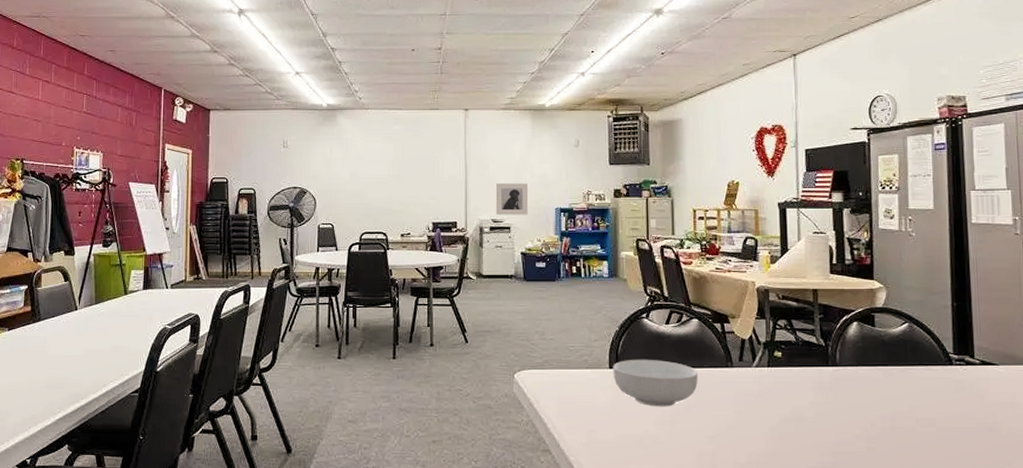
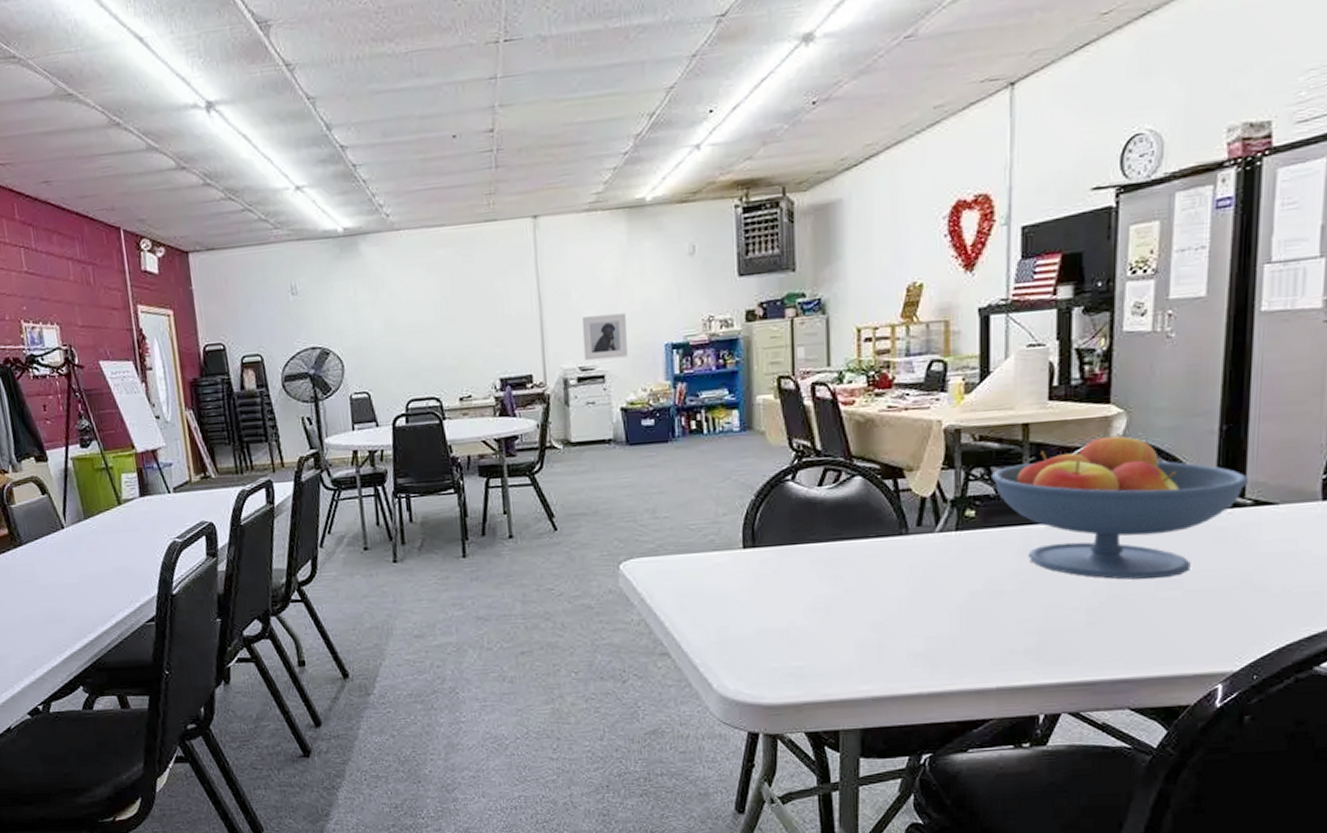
cereal bowl: present [613,359,698,407] -> none [748,532,861,592]
fruit bowl: none [791,302,975,417] -> present [990,433,1248,580]

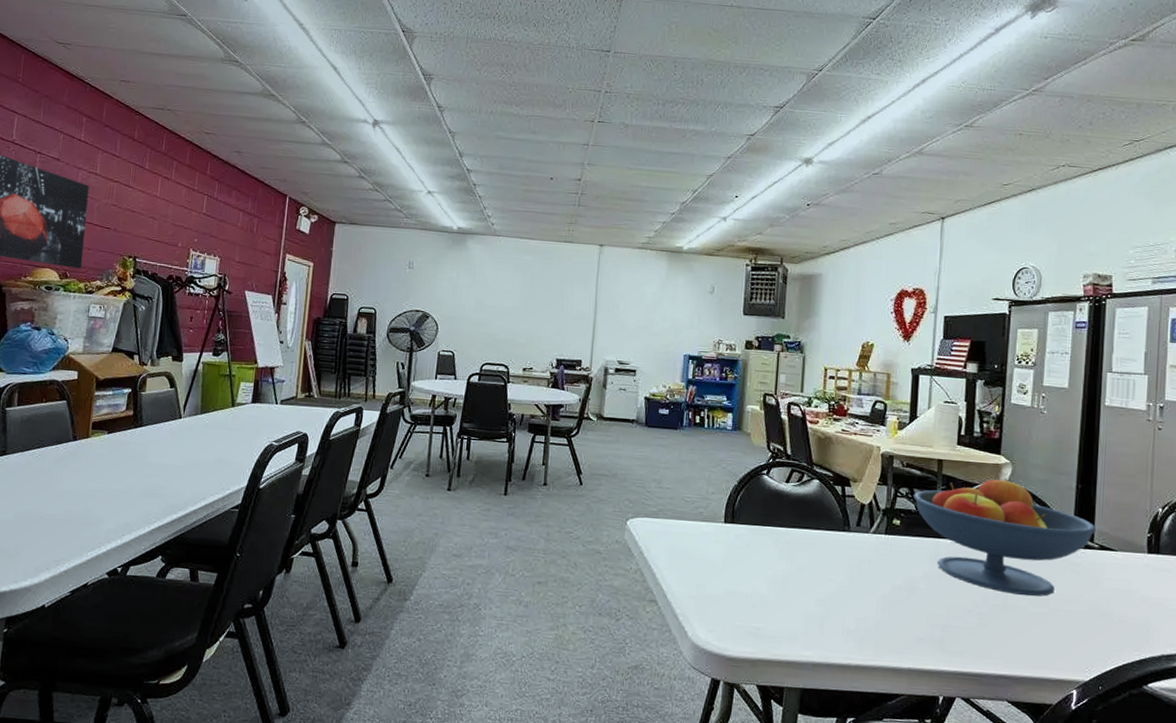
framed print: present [582,313,628,361] -> none [622,324,658,360]

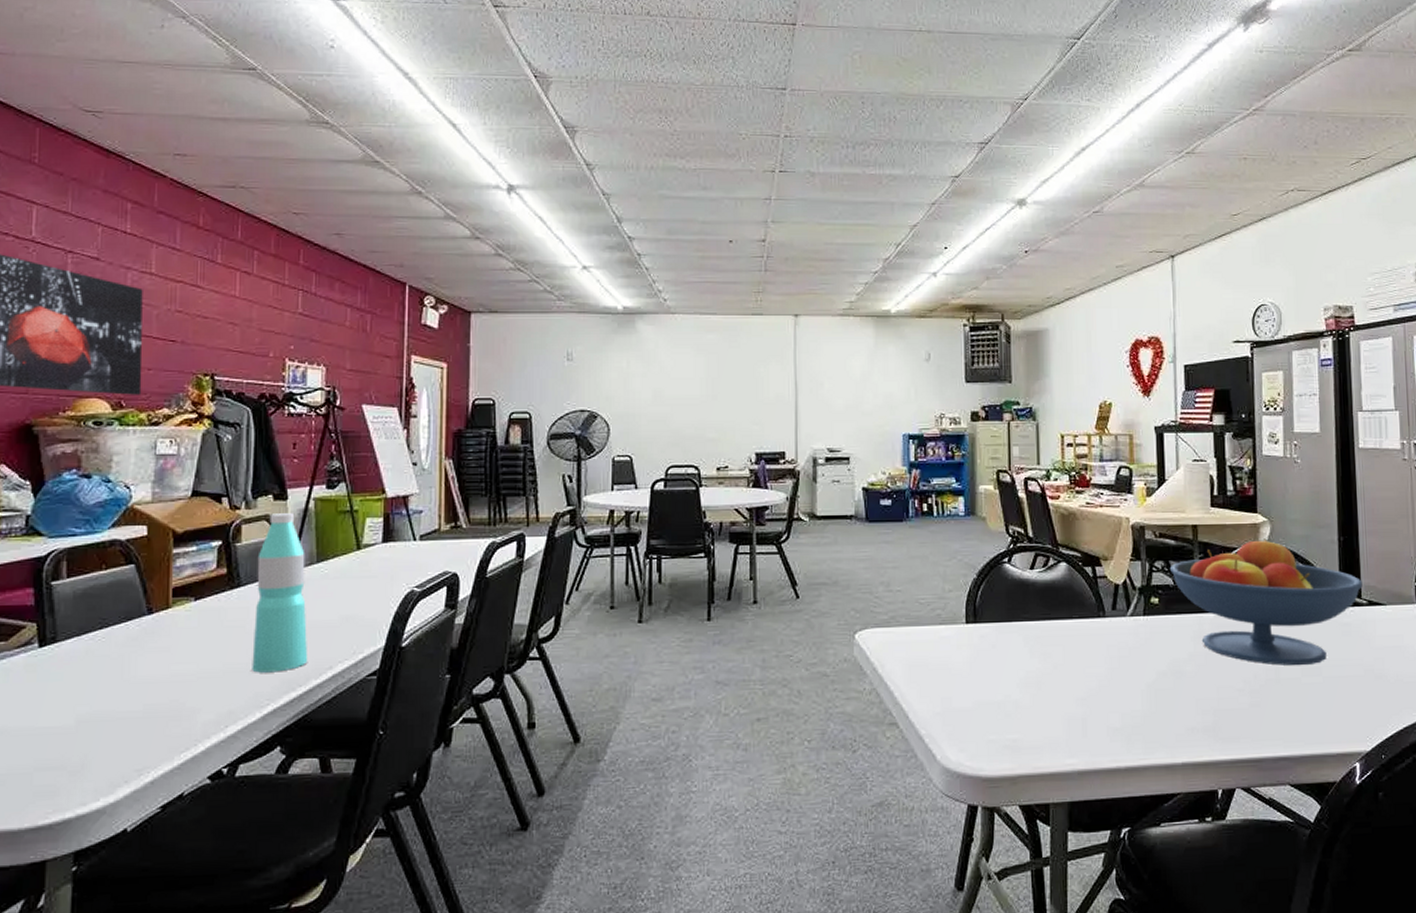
water bottle: none [145,371,193,497] -> present [252,513,308,673]

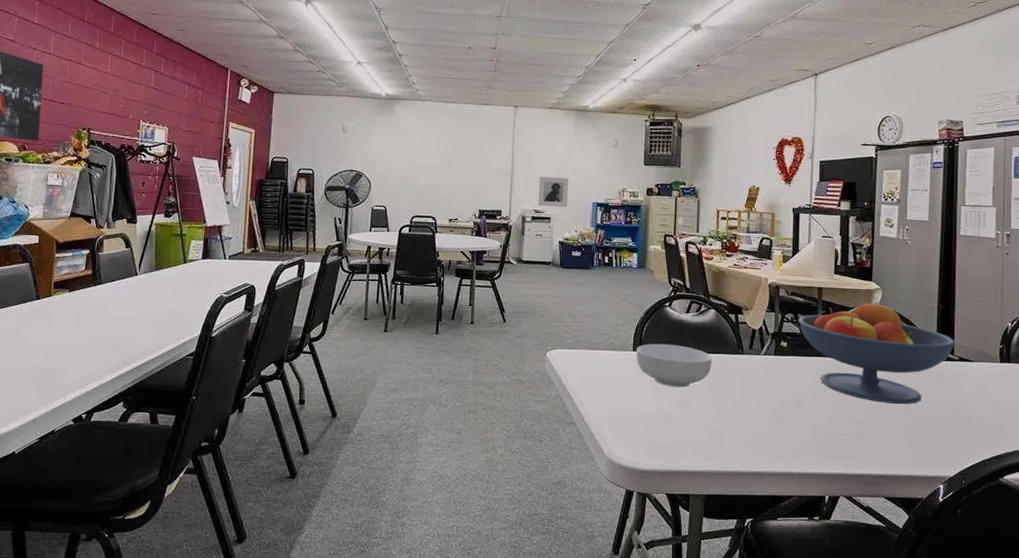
water bottle: present [252,513,308,673] -> none [106,233,147,348]
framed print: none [831,405,870,444] -> present [538,177,568,208]
cereal bowl: none [970,611,1067,667] -> present [636,343,712,388]

